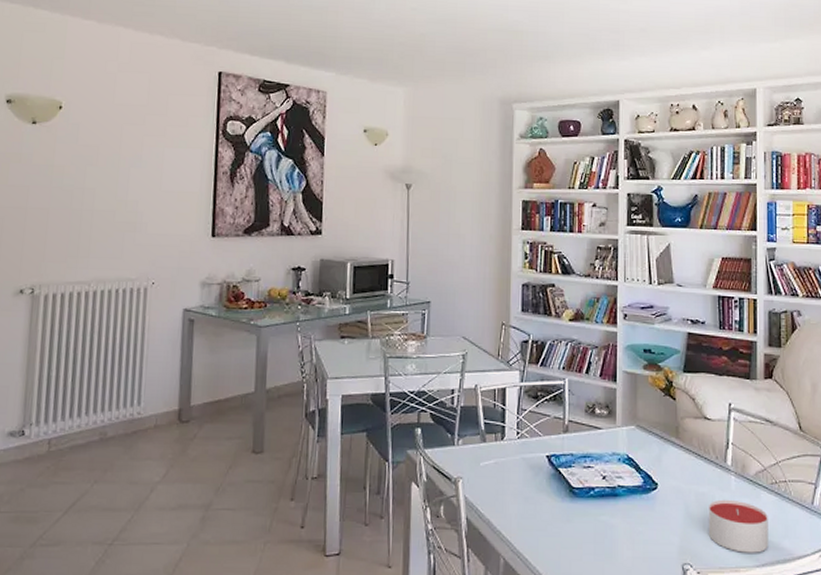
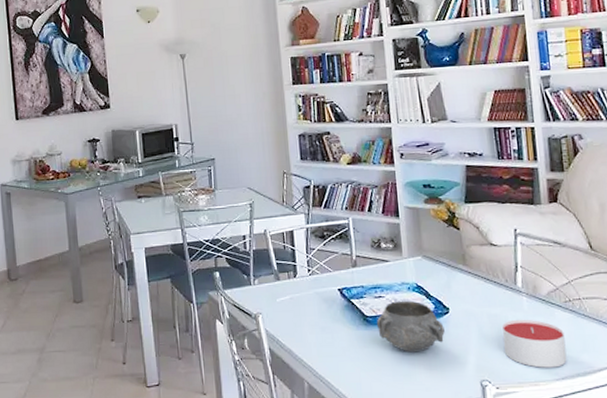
decorative bowl: none [583,472,651,530] -> present [377,300,445,353]

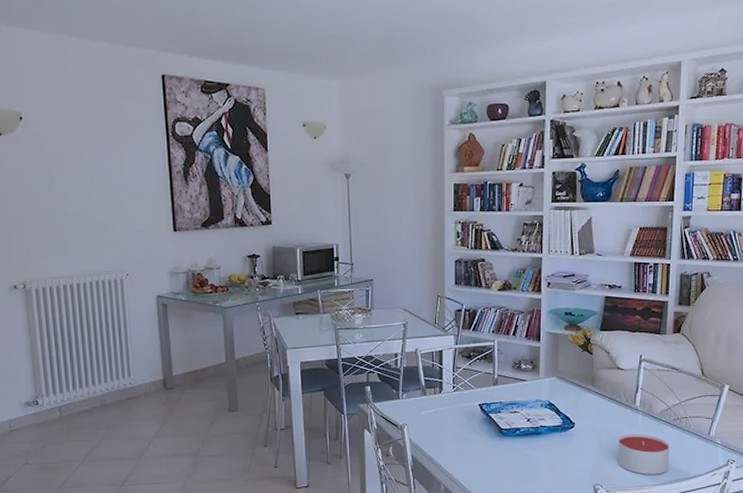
decorative bowl: present [377,300,445,353] -> none [510,416,569,461]

